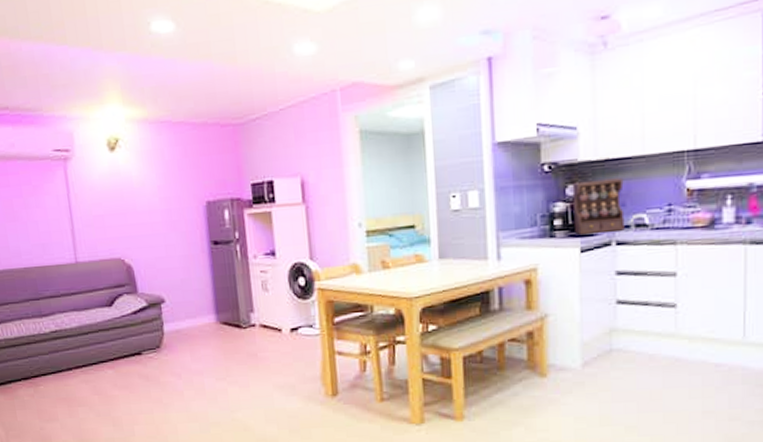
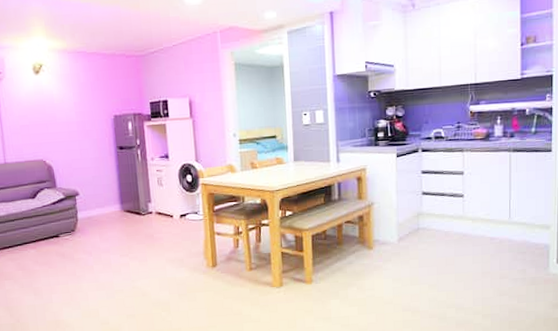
spice rack: present [572,178,625,236] -> none [390,103,428,144]

